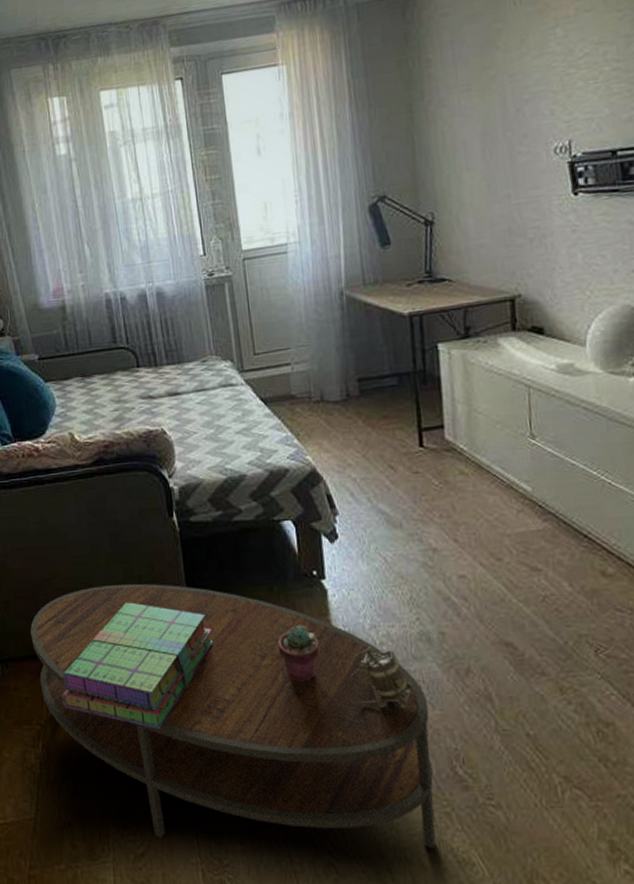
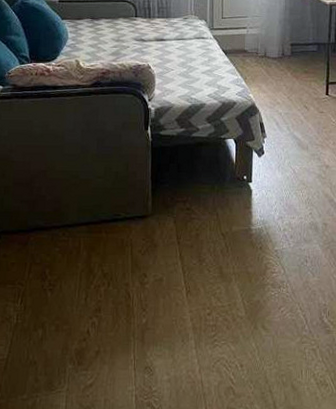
coffee table: present [30,583,436,849] -> none [23,178,310,375]
stack of books: present [62,602,214,730] -> none [42,192,166,290]
potted succulent: present [278,625,320,682] -> none [213,215,242,255]
mug: present [348,647,414,709] -> none [258,232,302,276]

